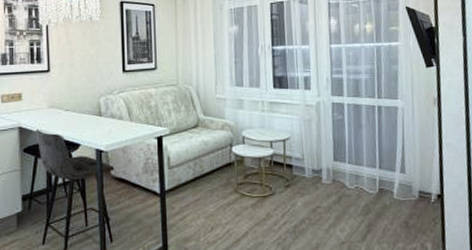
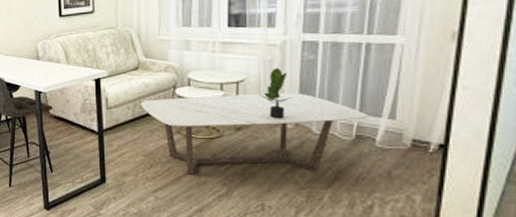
coffee table: none [201,150,386,236] -> present [141,93,367,175]
potted plant: none [302,126,328,176] -> present [259,67,292,119]

